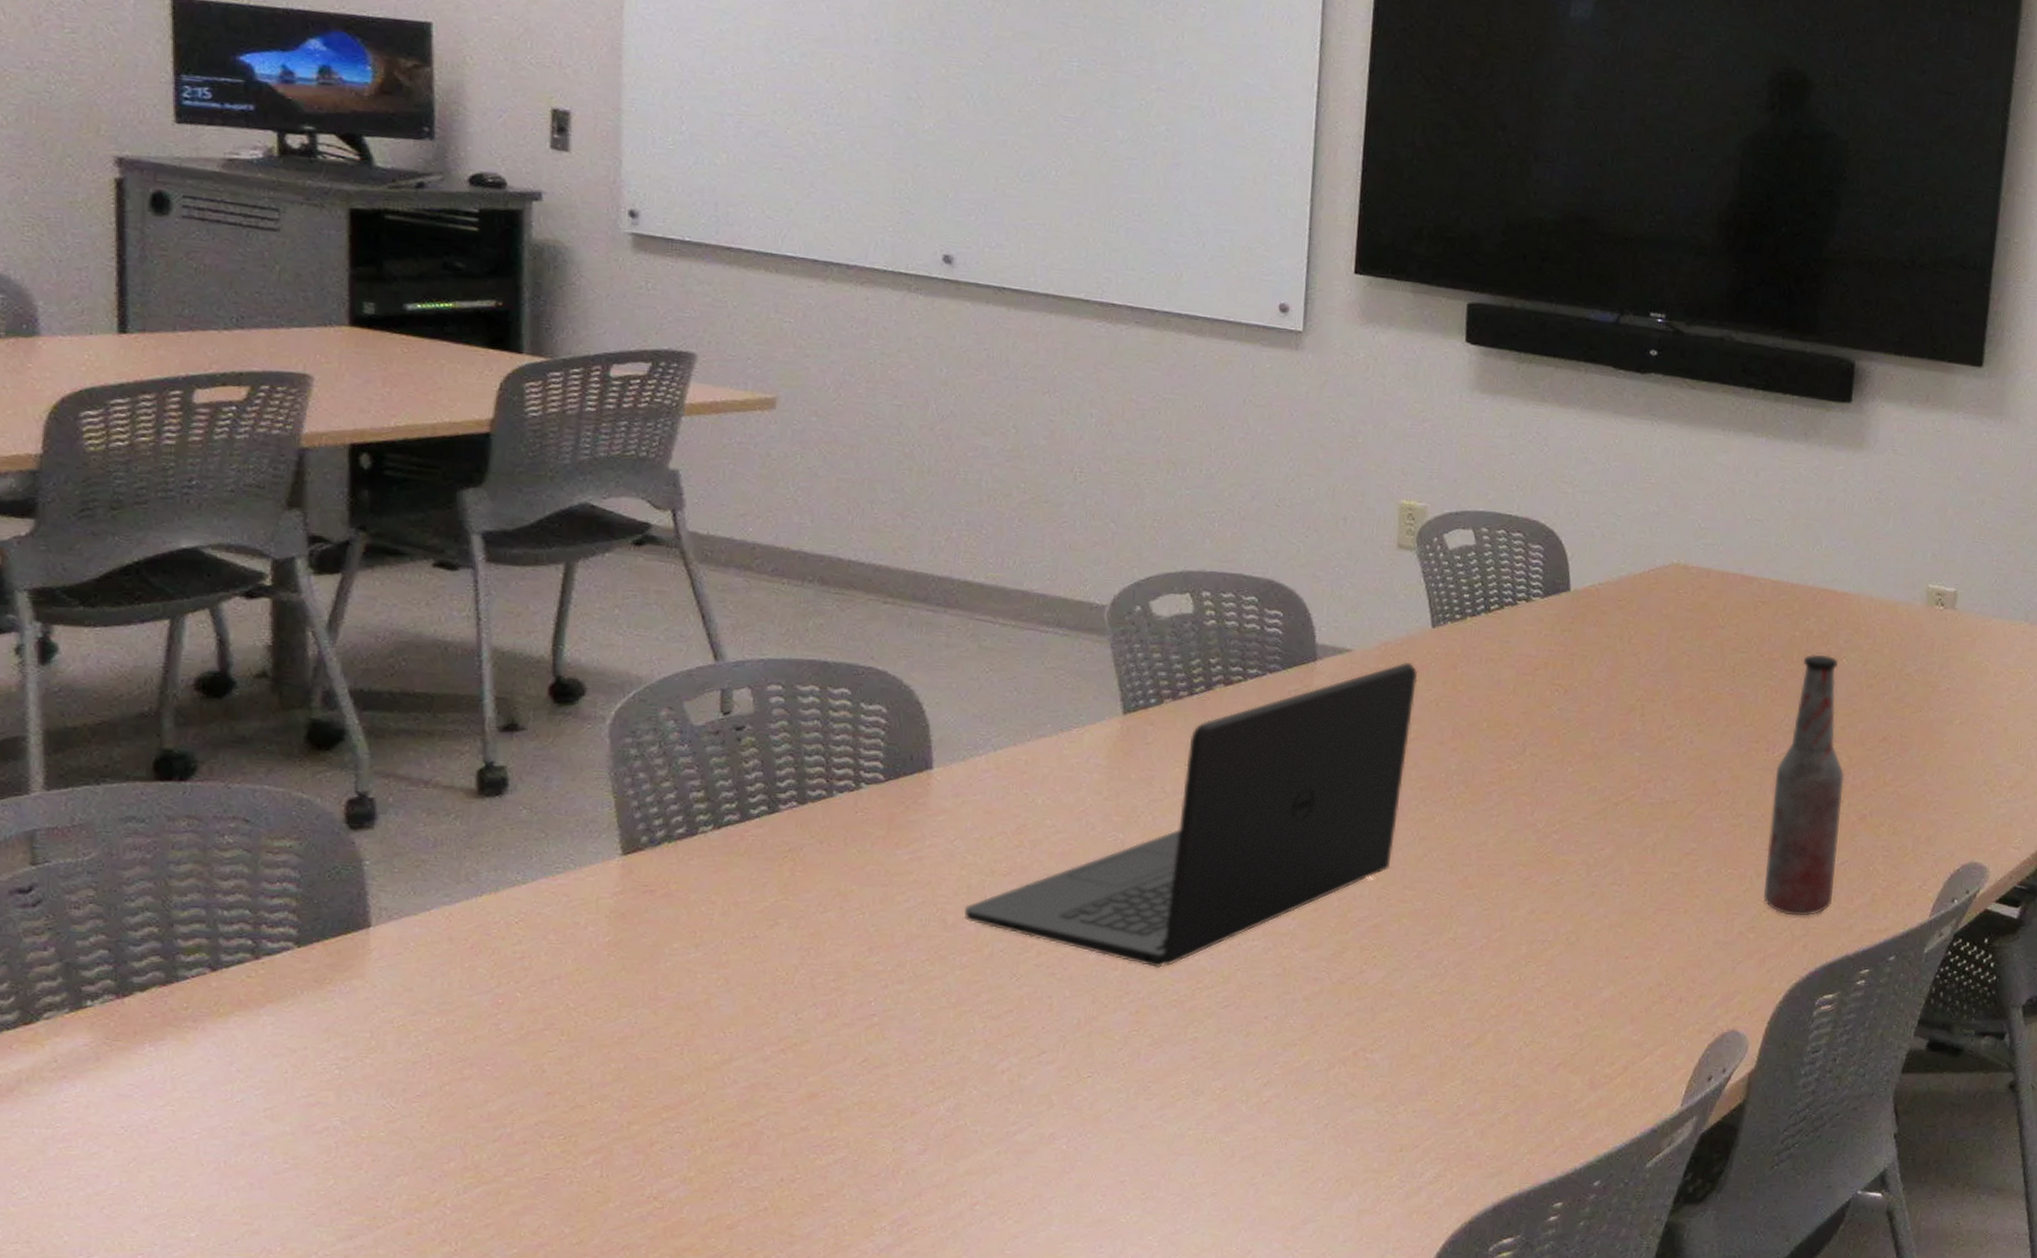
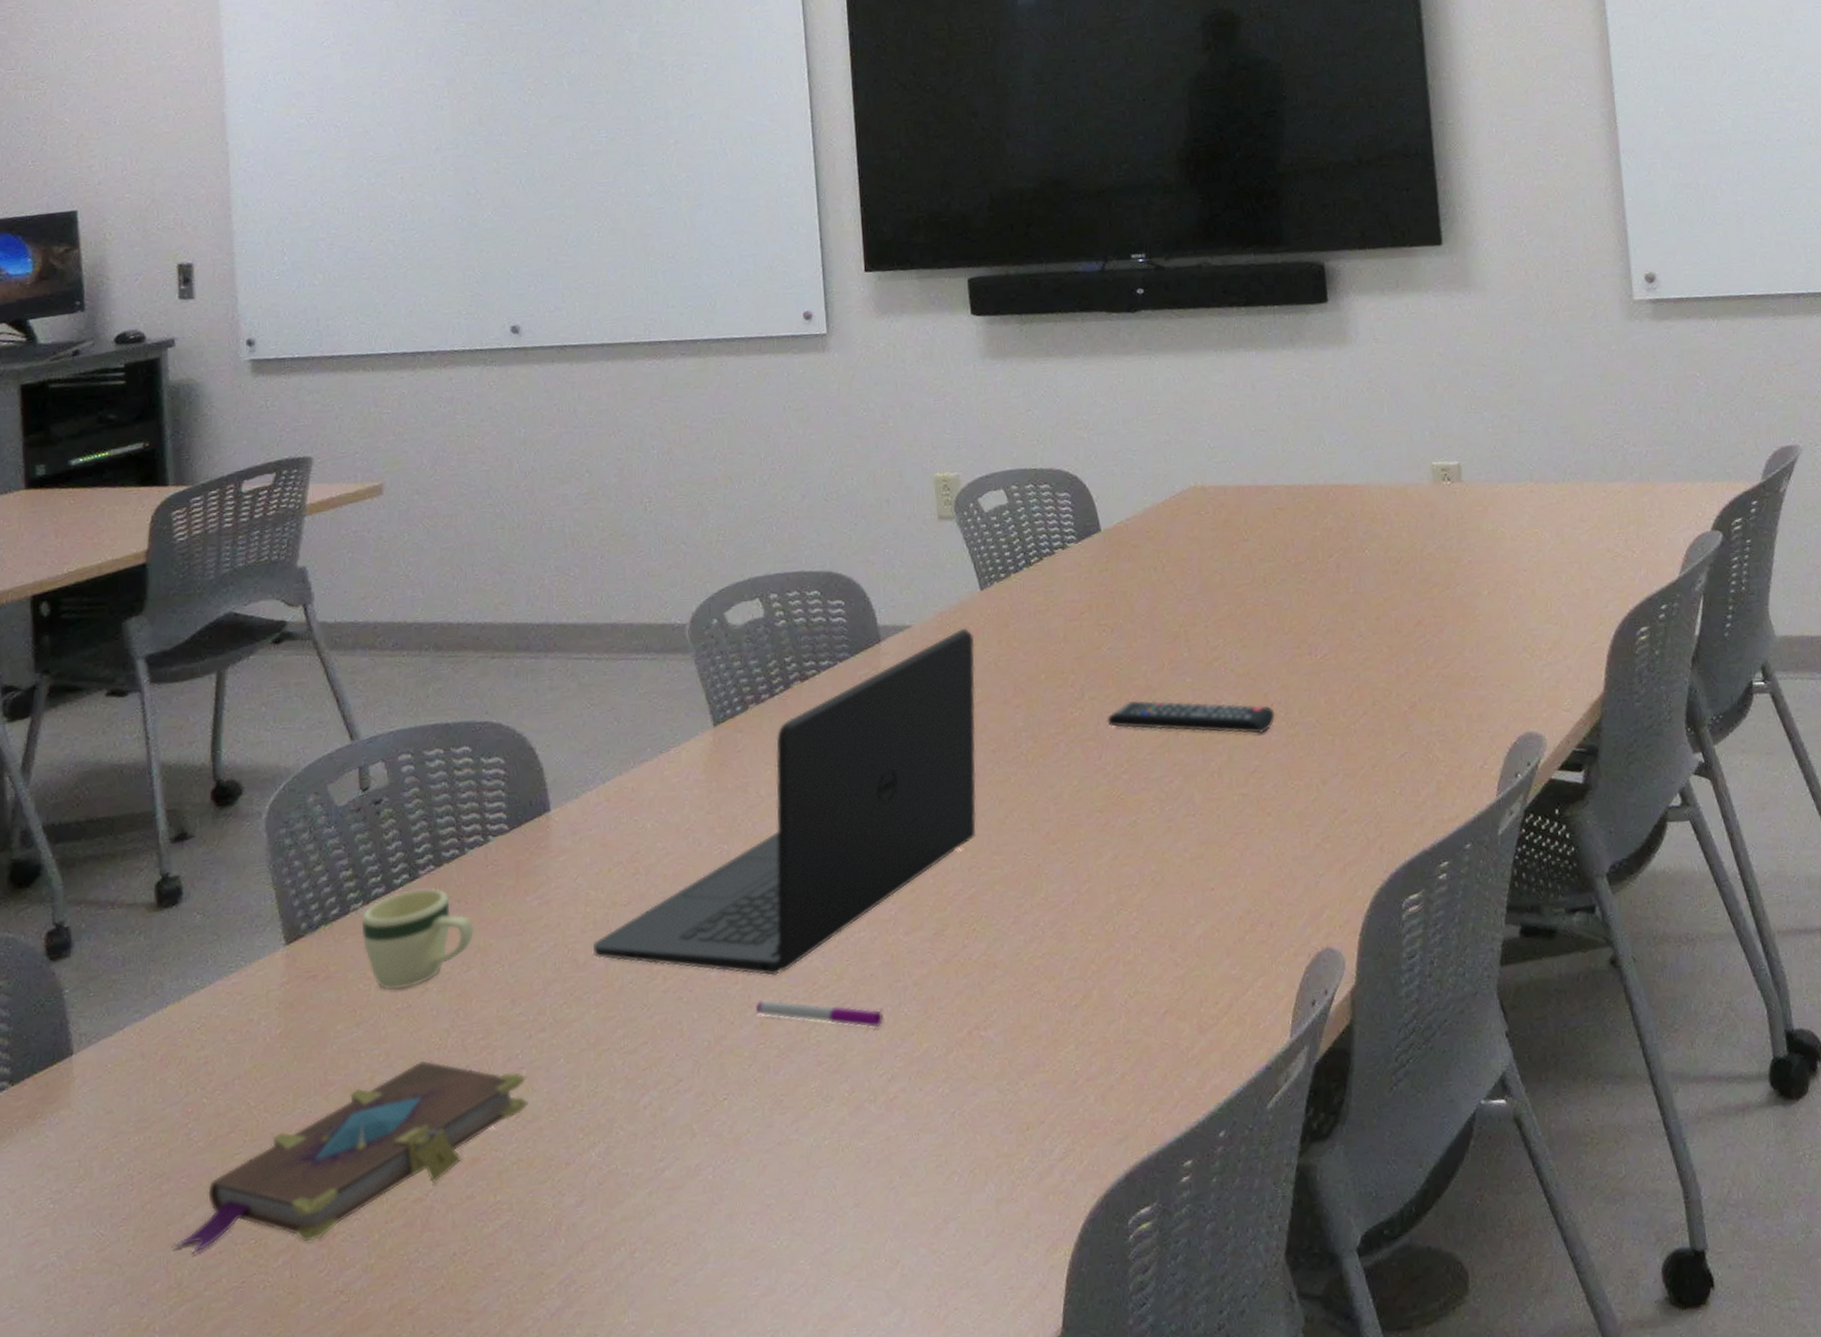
book: none [469,991,877,1146] -> present [170,1060,528,1254]
mug: none [709,823,835,919] -> present [361,887,474,991]
pen: none [1133,990,1267,1033] -> present [756,1000,883,1028]
remote control: none [1545,763,1721,818] -> present [1107,700,1276,734]
bottle: present [1762,654,1845,917] -> none [1321,549,1400,819]

